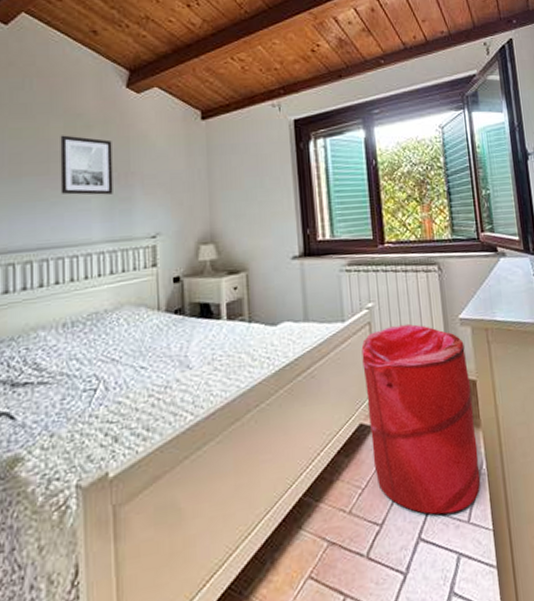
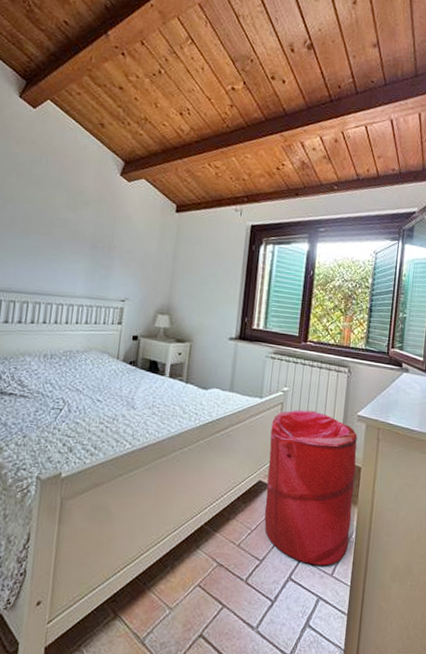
wall art: present [60,135,113,195] -> none [57,206,102,261]

